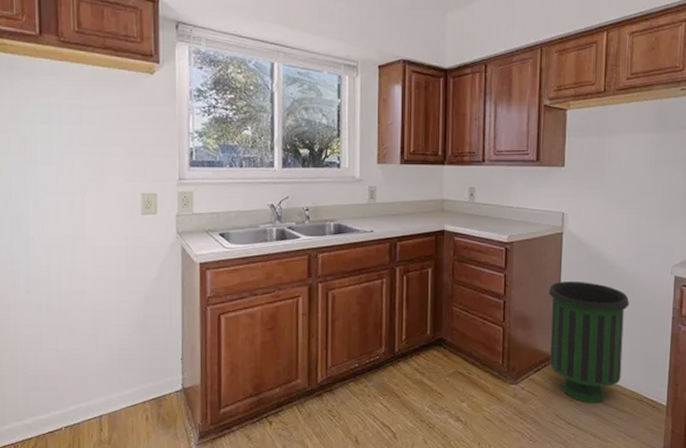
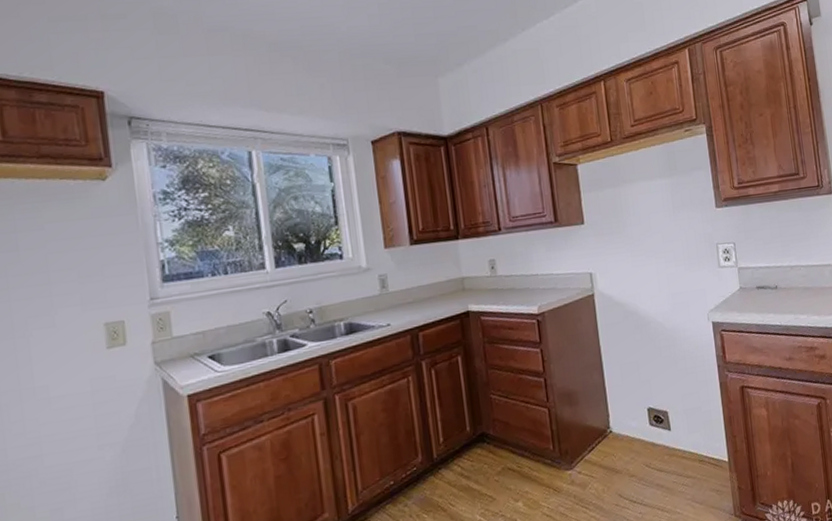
trash can: present [548,280,630,403] -> none [589,342,679,475]

